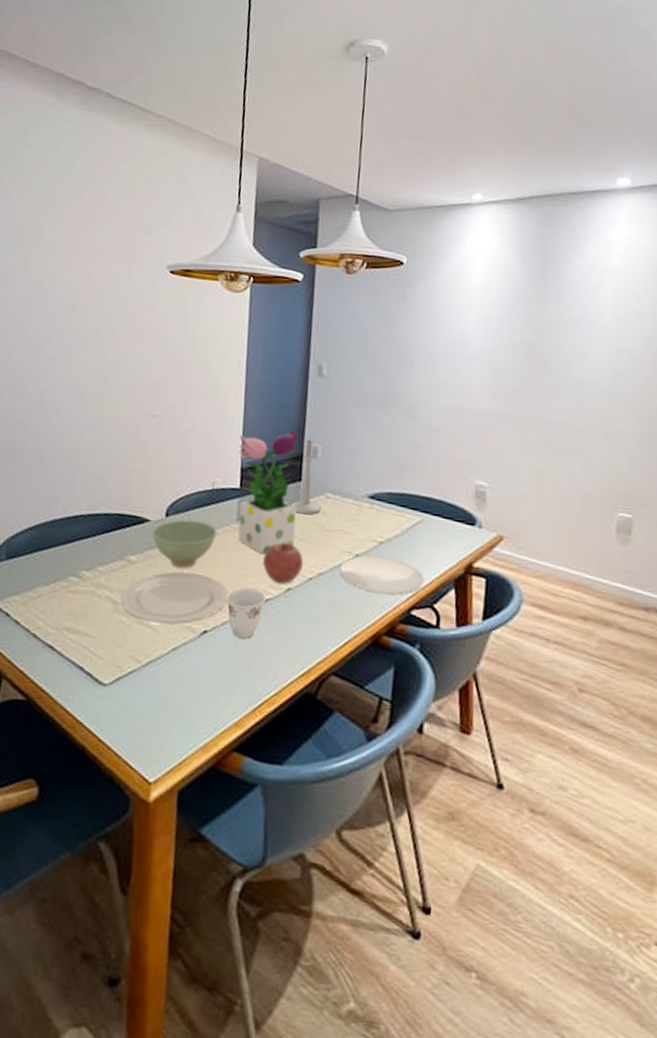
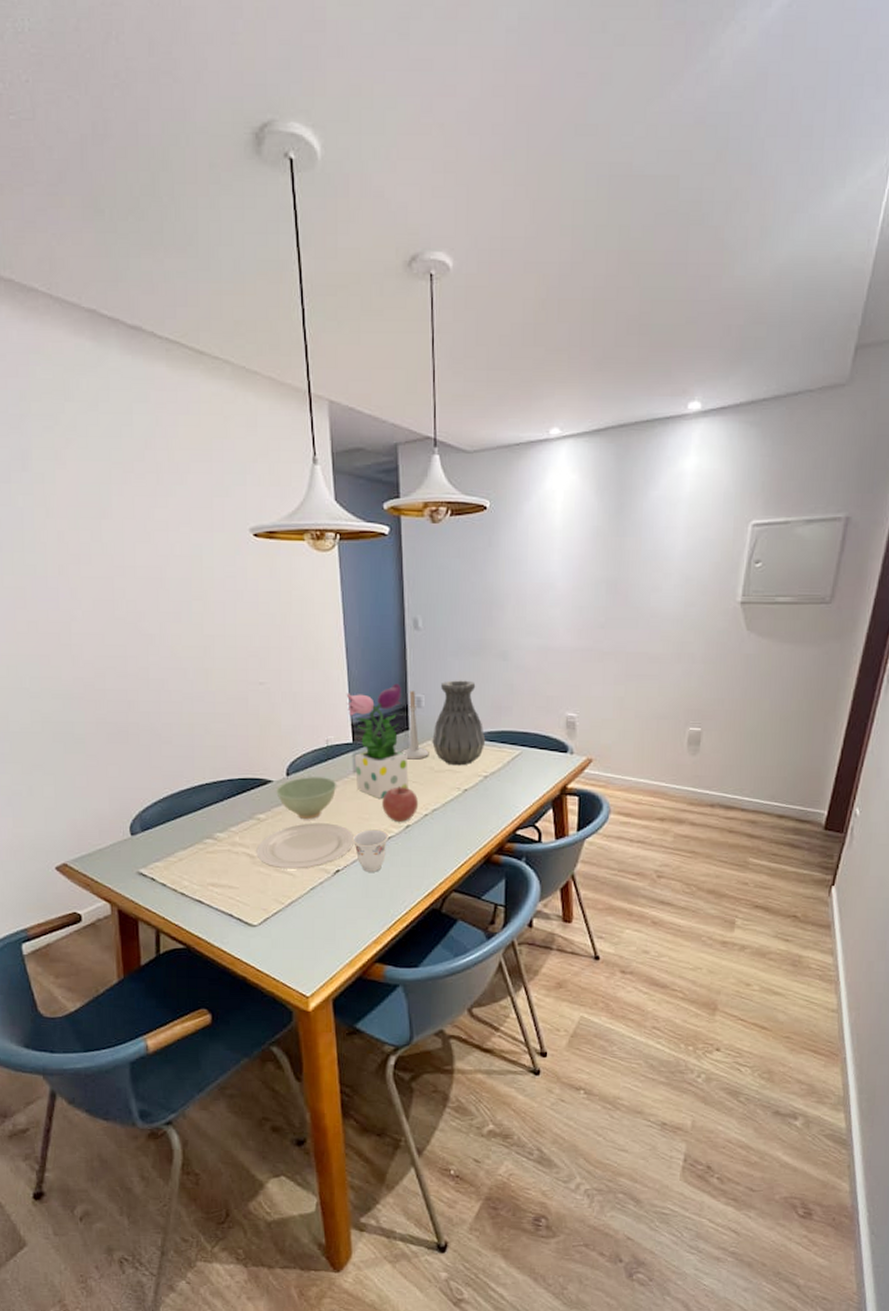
vase: none [325,432,384,527] -> present [432,680,486,766]
plate: present [340,555,424,596] -> none [452,788,526,821]

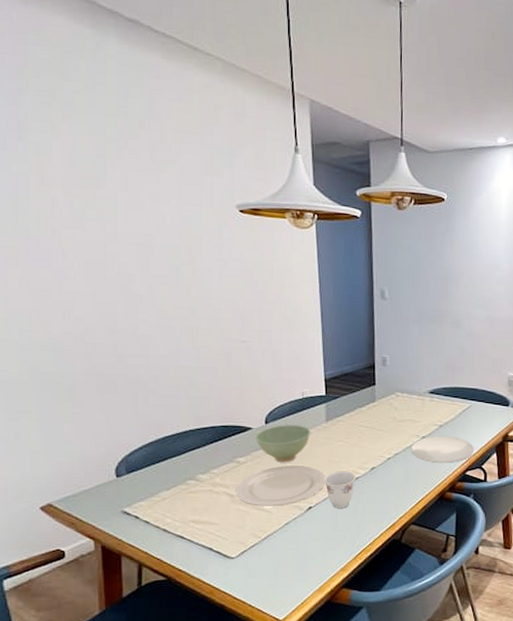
flower arrangement: present [346,683,408,798] -> none [320,345,374,444]
fruit: present [382,787,419,822] -> none [351,434,383,464]
candlestick: present [402,691,429,760] -> none [369,351,393,411]
vase: present [432,680,486,766] -> none [395,343,441,416]
plate: none [452,788,526,821] -> present [411,435,474,463]

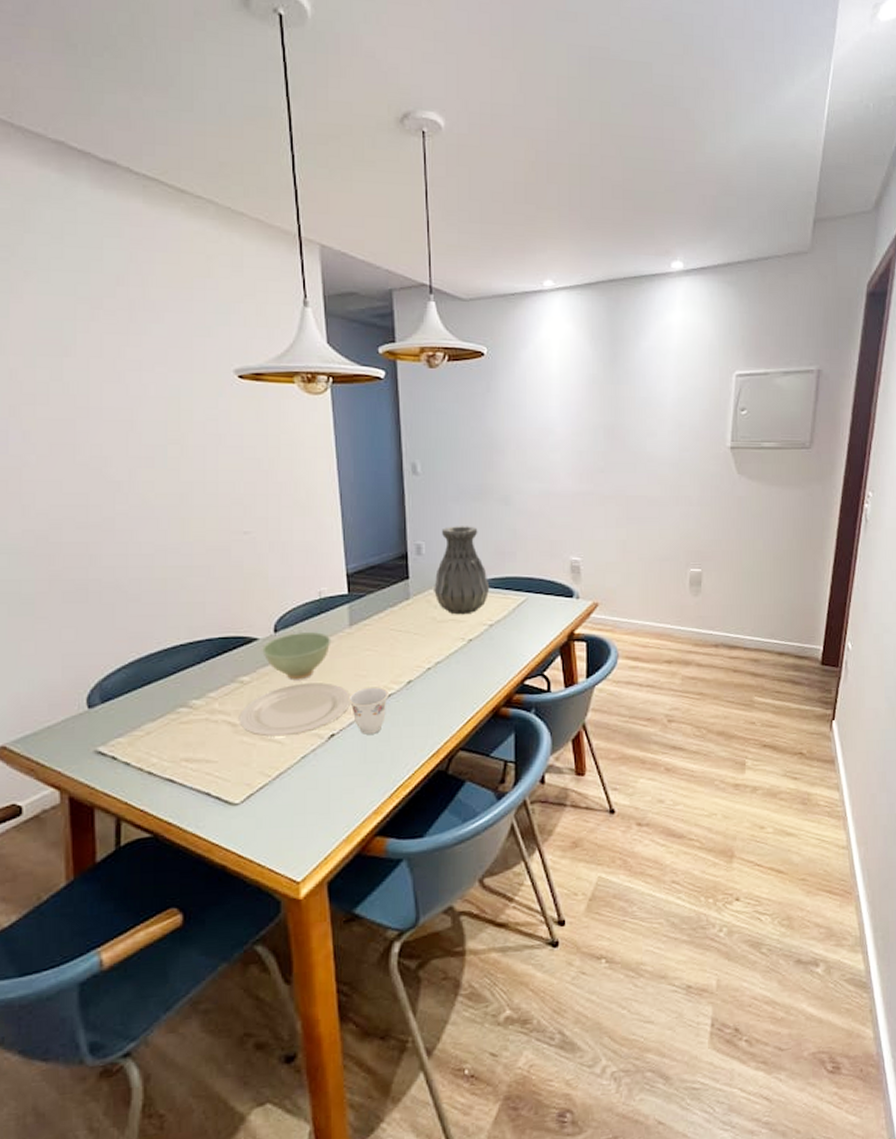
vase: none [395,343,441,416] -> present [434,526,490,615]
plate: present [411,435,474,463] -> none [456,637,533,672]

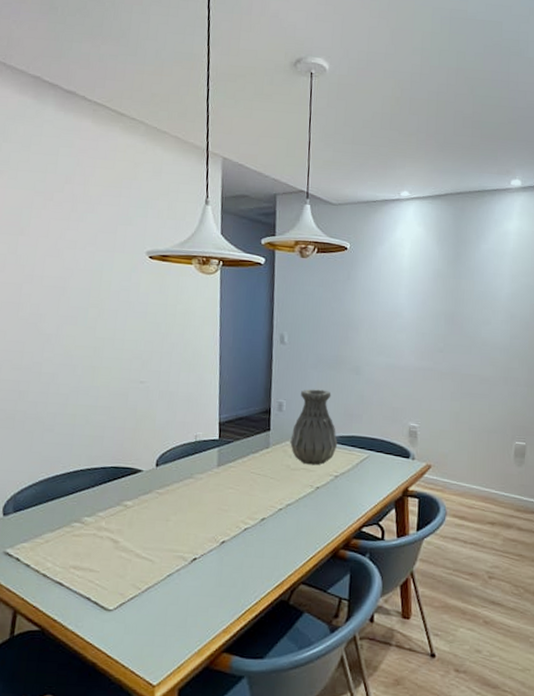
plate: present [239,682,351,737] -> none [119,511,213,556]
bowl: present [262,632,332,679] -> none [145,468,202,508]
teacup: present [348,687,389,734] -> none [211,520,245,562]

